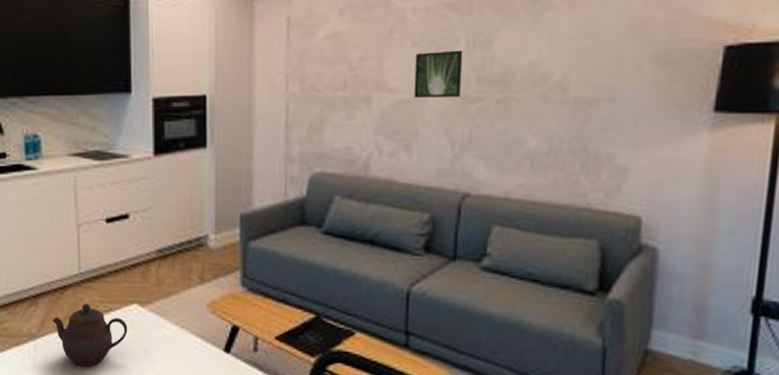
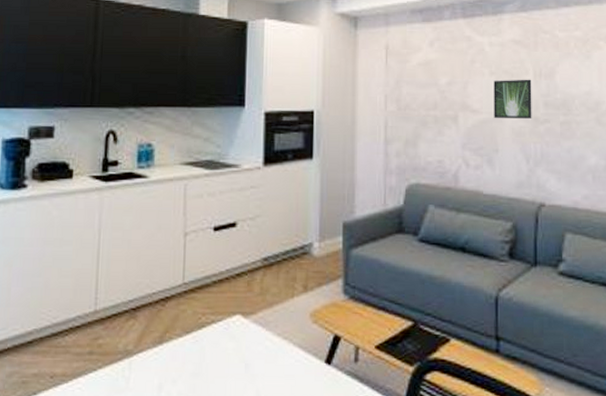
teapot: present [53,304,128,367] -> none [152,316,230,385]

